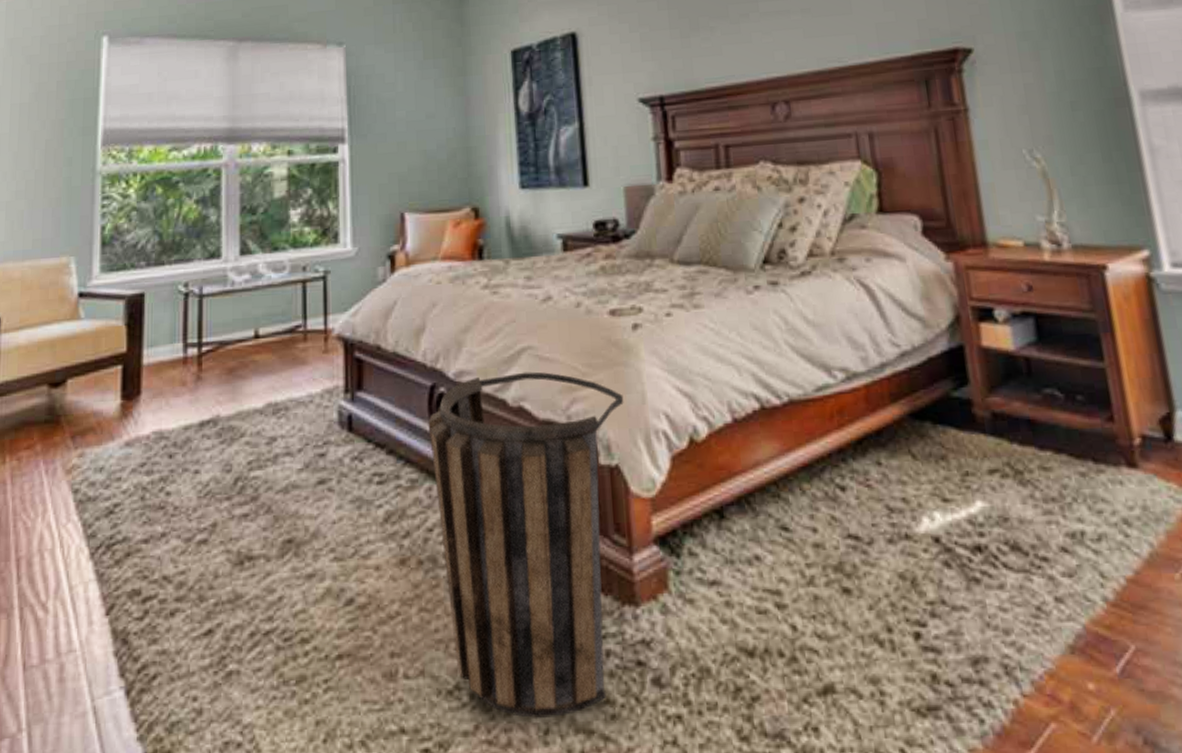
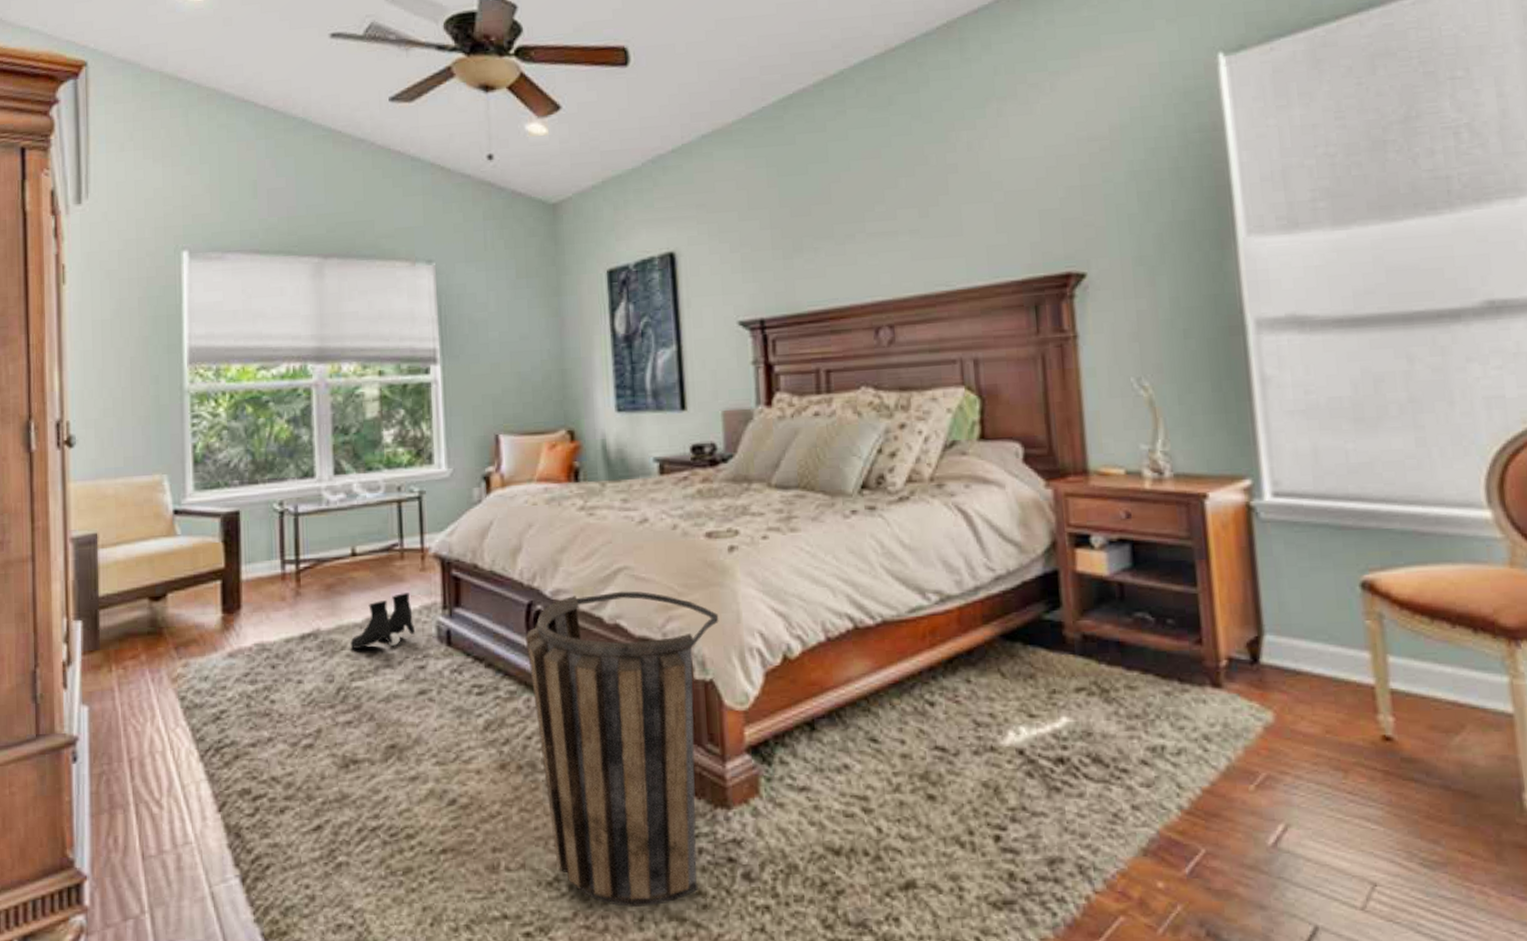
boots: none [250,376,317,436] -> present [350,593,416,649]

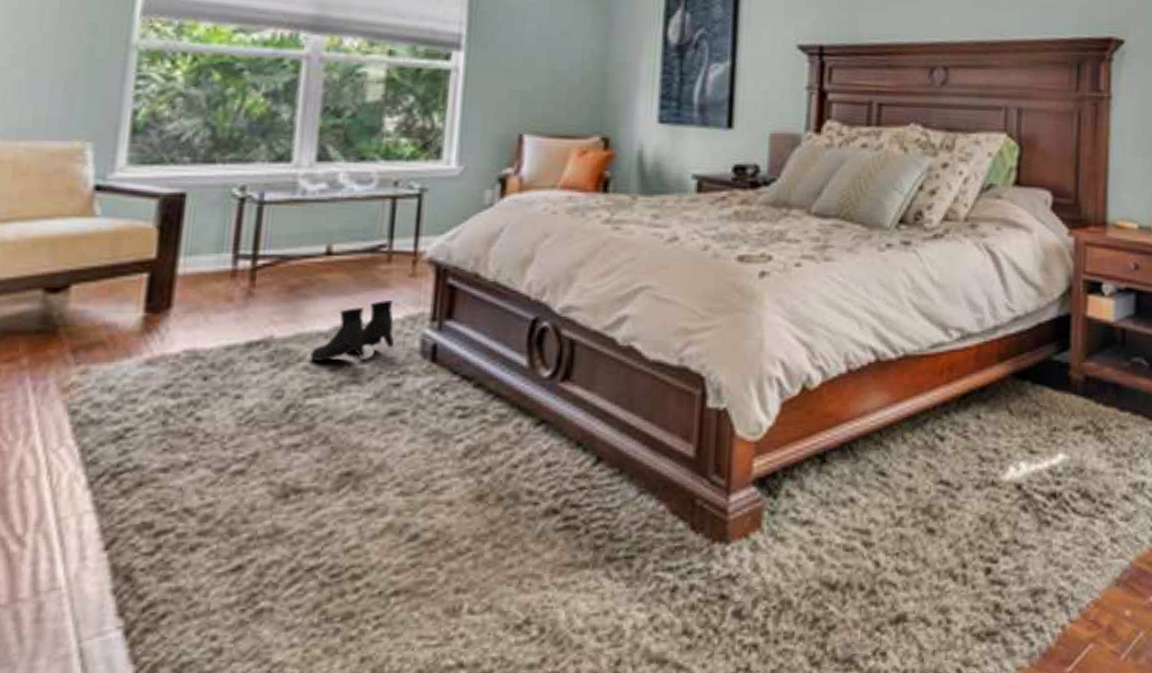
basket: present [525,591,719,907] -> none [525,312,741,650]

